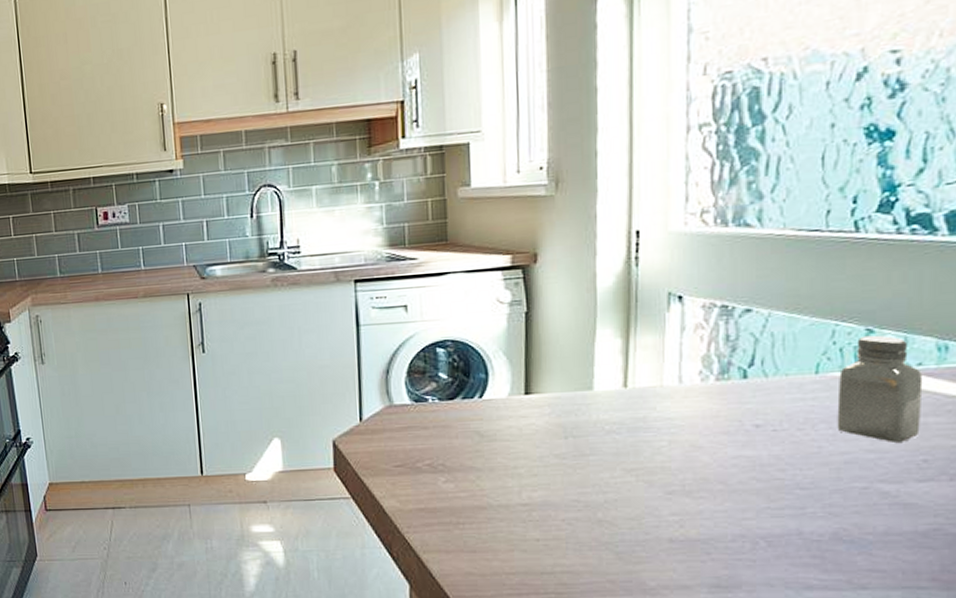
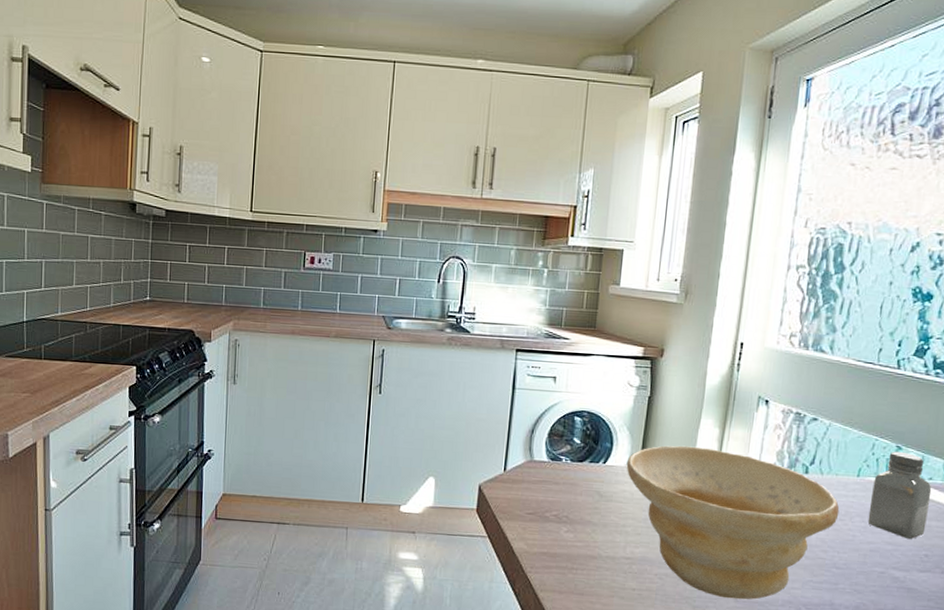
bowl: none [508,363,796,539] -> present [626,445,840,600]

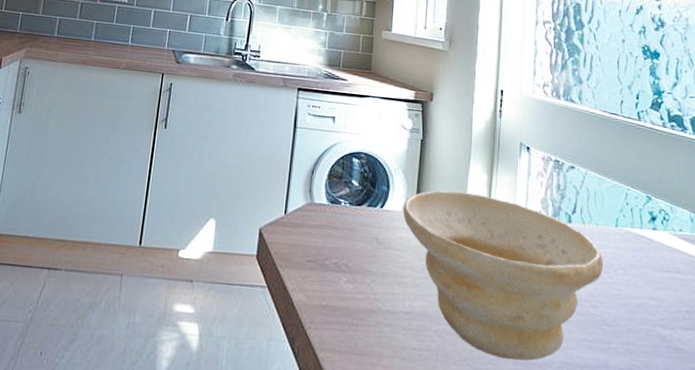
saltshaker: present [867,451,932,539] -> none [630,201,684,294]

